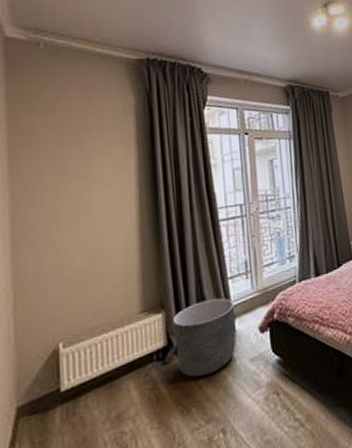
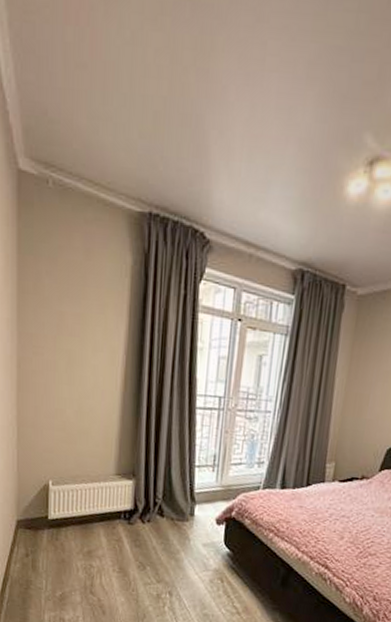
planter: present [172,298,236,378] -> none [140,480,198,545]

